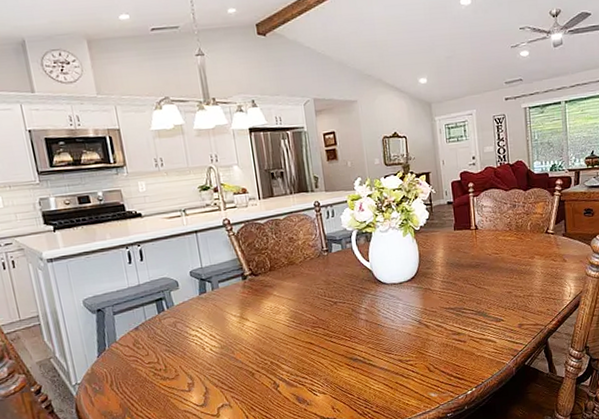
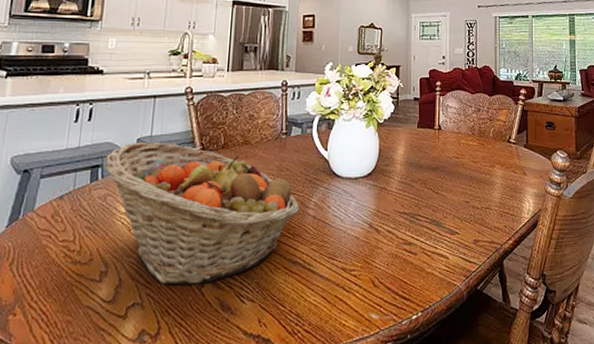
fruit basket: none [166,271,352,388] -> present [105,141,300,285]

